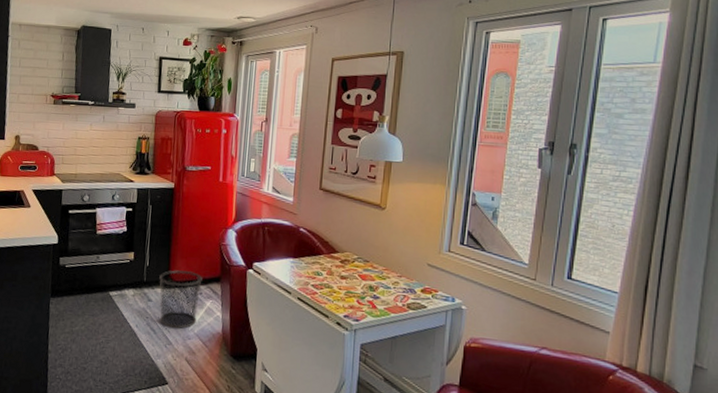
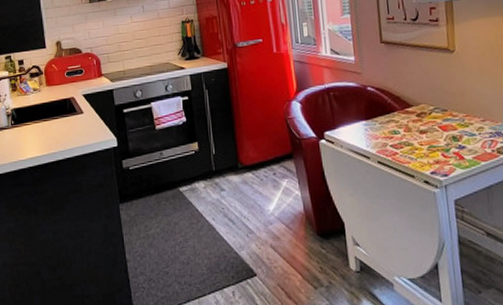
waste bin: present [159,270,202,329] -> none [228,152,275,215]

